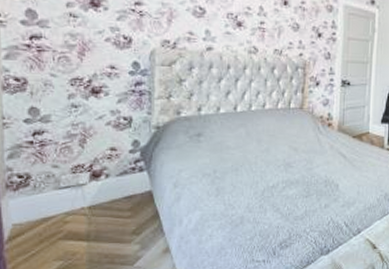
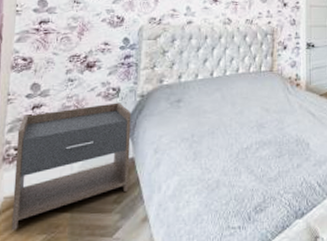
nightstand: none [19,133,148,256] -> present [11,102,131,231]

